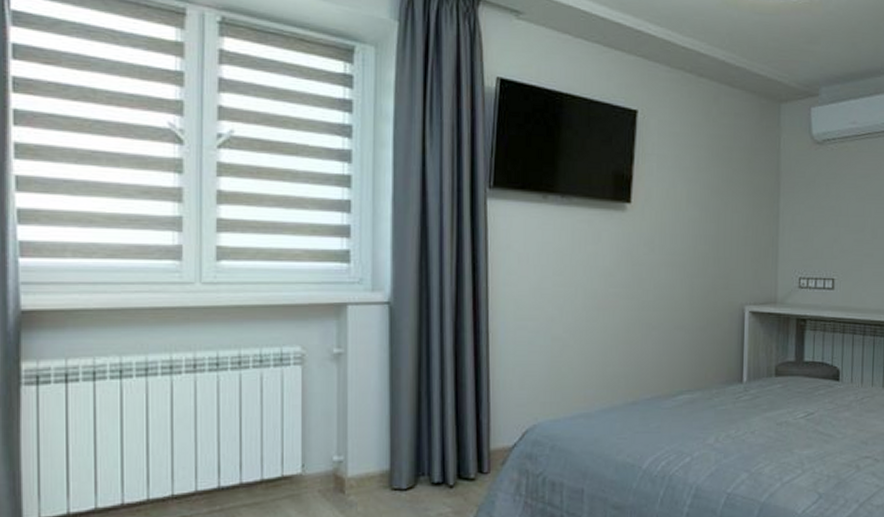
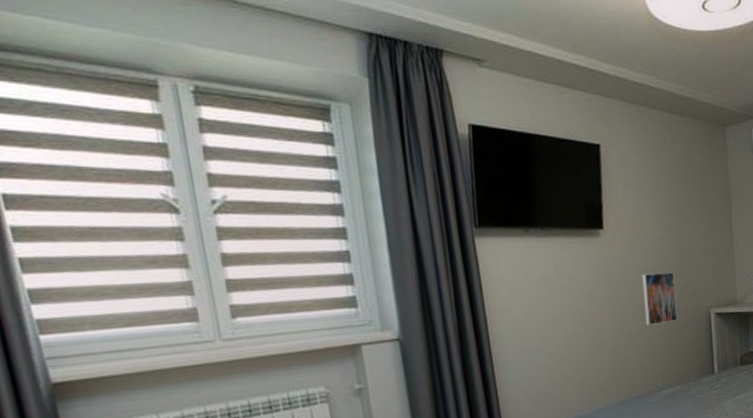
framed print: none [667,257,707,317] -> present [642,271,678,326]

